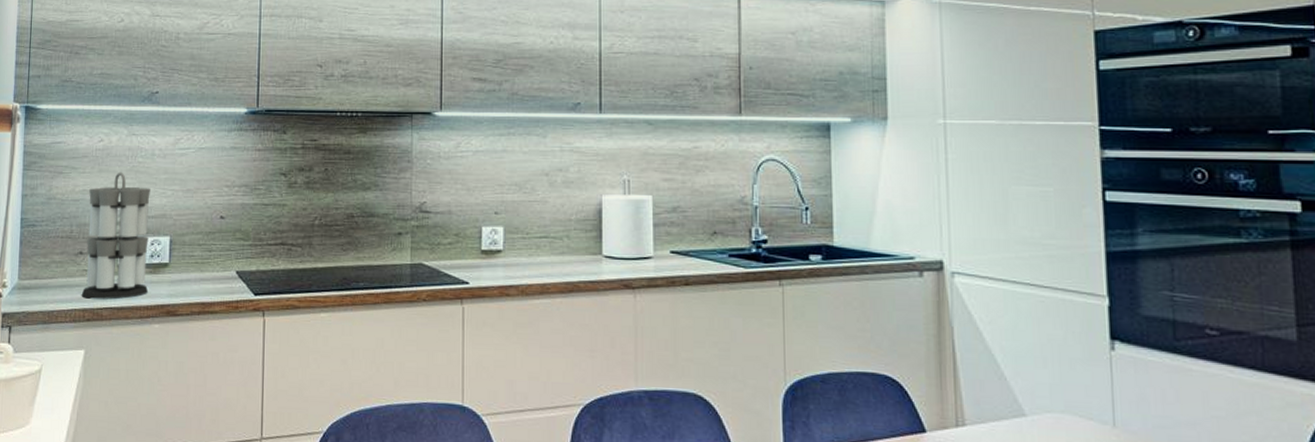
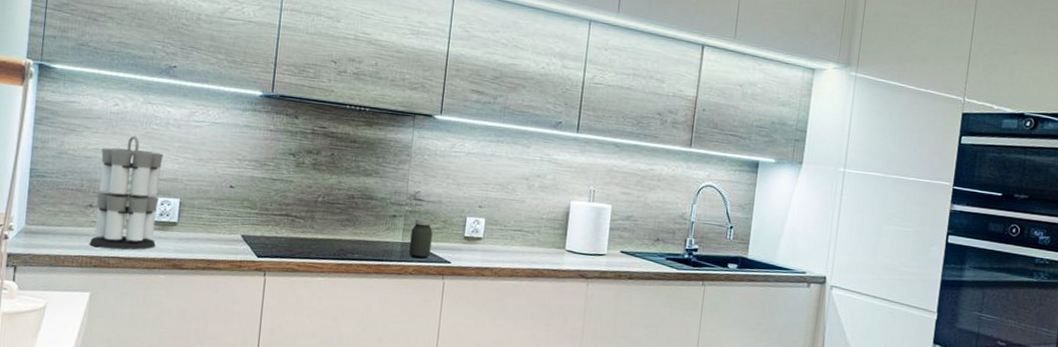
jar: none [420,234,445,281] -> present [409,218,433,259]

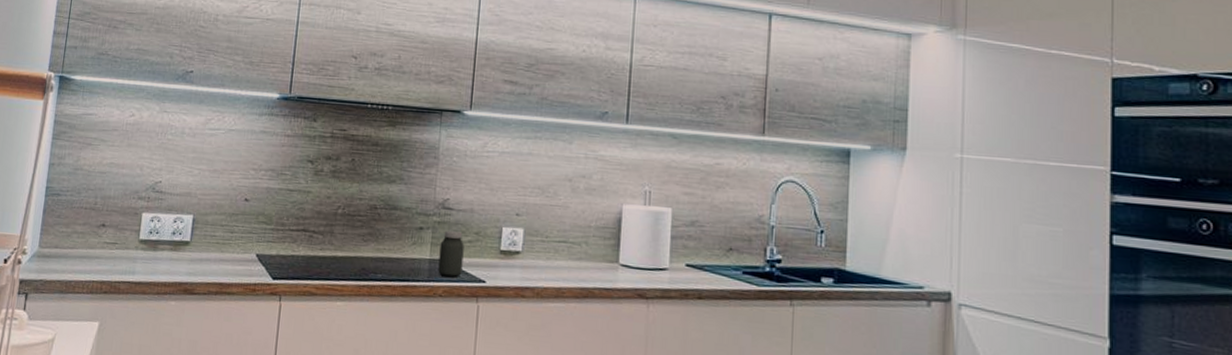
spice rack: present [89,135,163,251] -> none [100,147,178,274]

